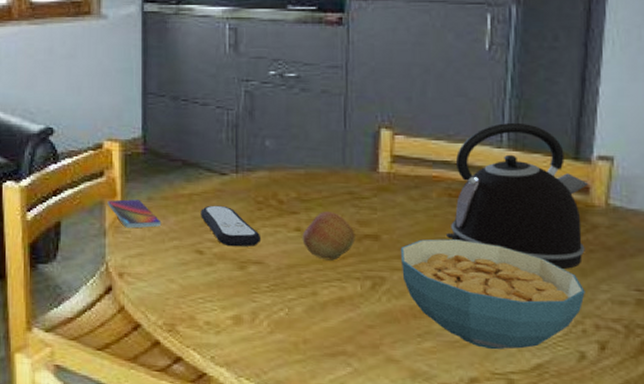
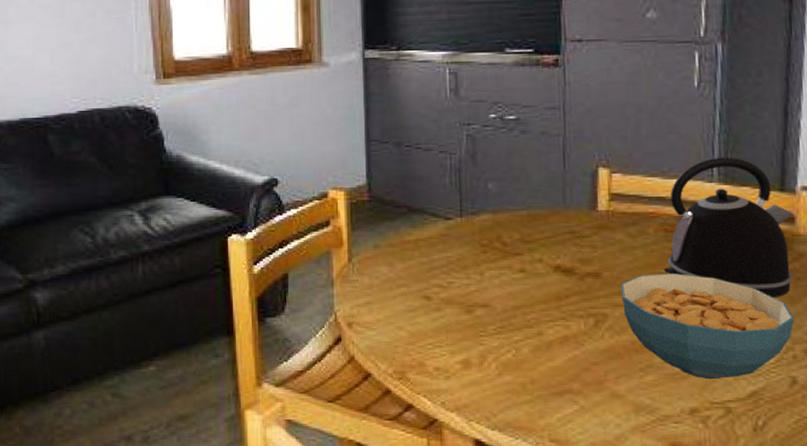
smartphone: present [107,199,162,228] -> none [334,248,389,277]
remote control: present [201,205,262,247] -> none [427,250,487,291]
fruit: present [302,212,355,261] -> none [526,252,578,300]

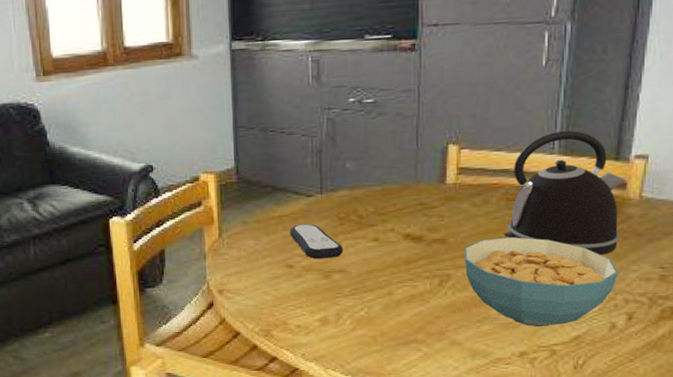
remote control: none [427,250,487,291] -> present [290,224,344,259]

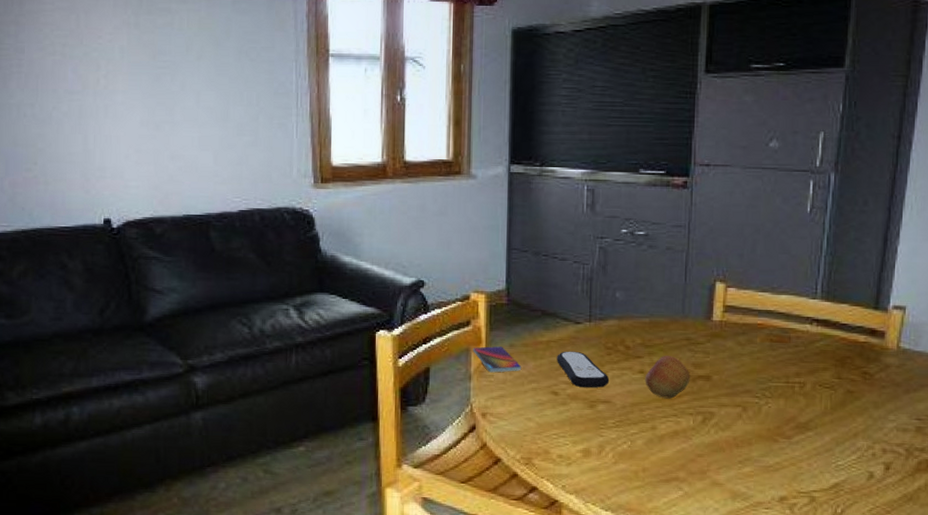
smartphone: none [206,224,256,251] -> present [473,346,522,373]
fruit: none [379,222,426,264] -> present [645,356,690,399]
cereal bowl: present [464,237,618,327] -> none [728,378,876,472]
kettle: present [503,130,626,255] -> none [766,276,885,402]

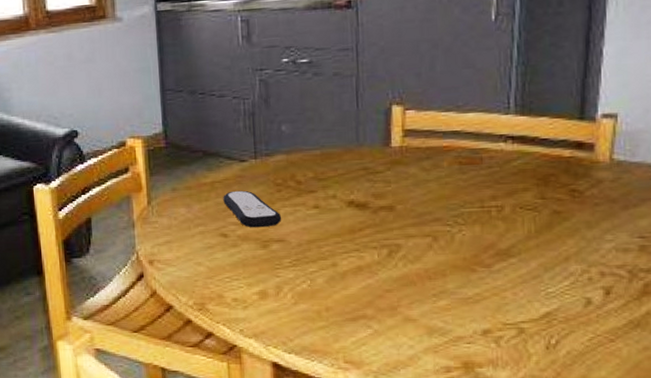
smartphone: present [473,346,522,373] -> none [134,191,187,219]
fruit: present [645,356,690,399] -> none [320,188,371,233]

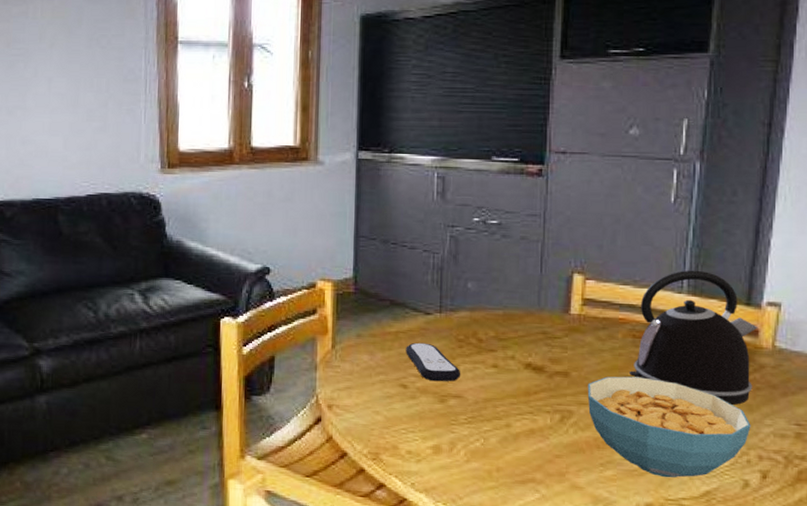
cereal bowl: none [414,204,591,303] -> present [587,376,751,478]
kettle: none [457,88,594,223] -> present [629,270,758,405]

